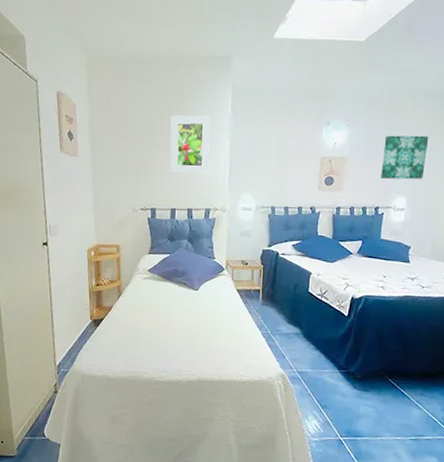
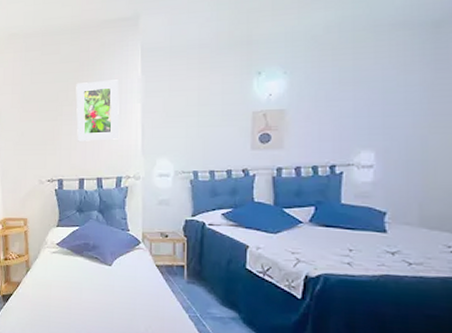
wall art: present [381,135,429,180] -> none [335,74,402,130]

